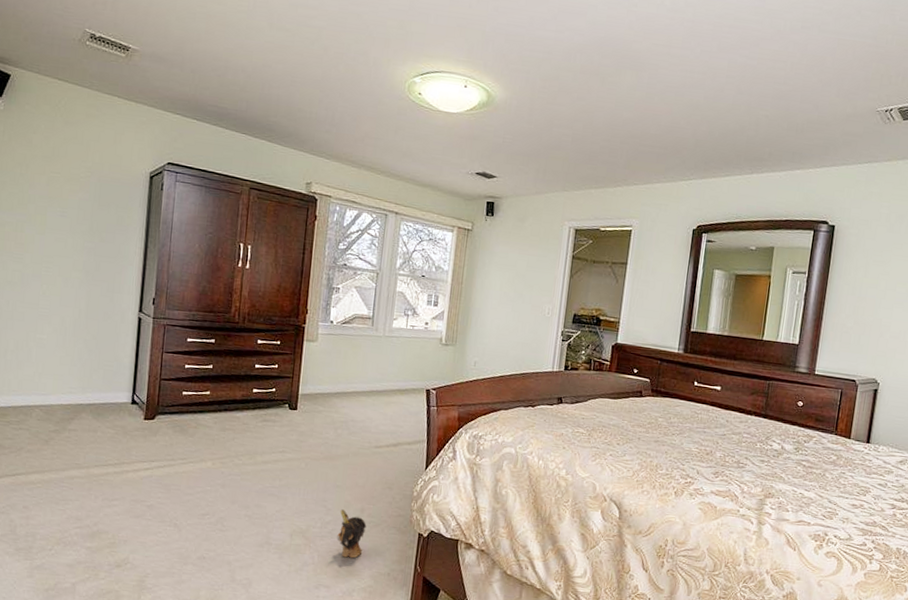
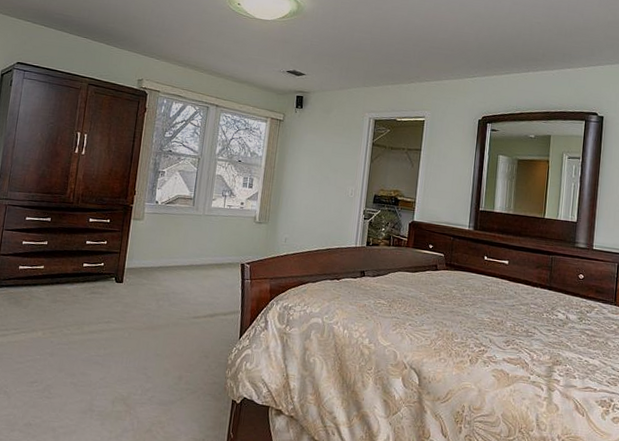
plush toy: present [337,508,367,559] -> none [155,376,184,425]

